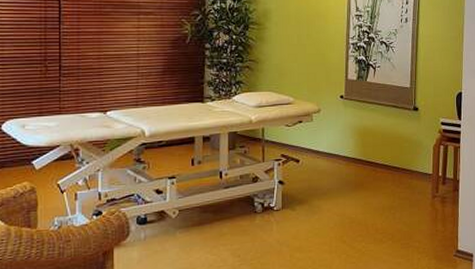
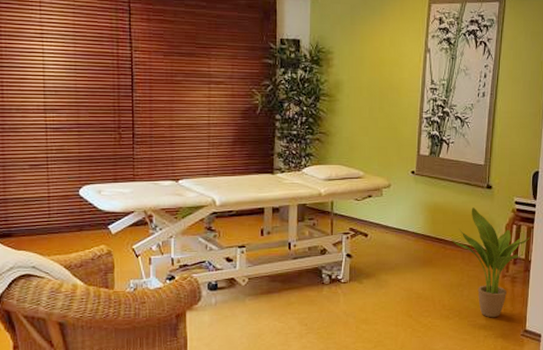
potted plant: none [382,129,457,240] -> present [451,207,530,318]

